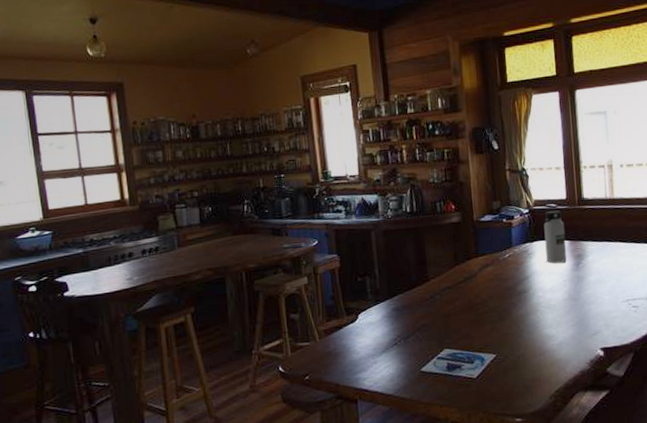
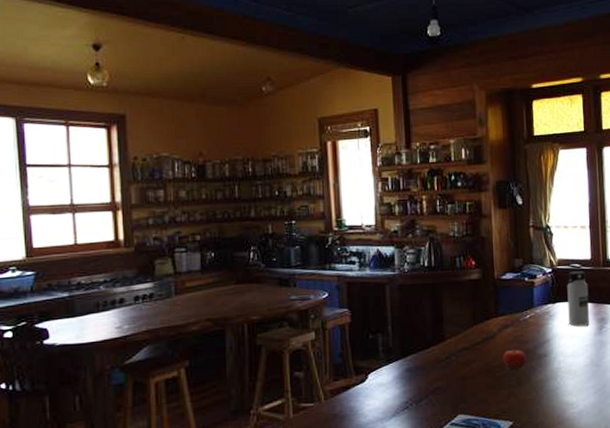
fruit: none [484,285,507,307] -> present [502,348,526,371]

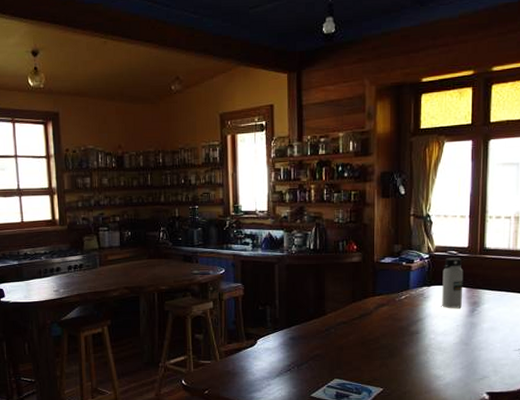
fruit: present [502,348,526,371] -> none [377,324,399,344]

